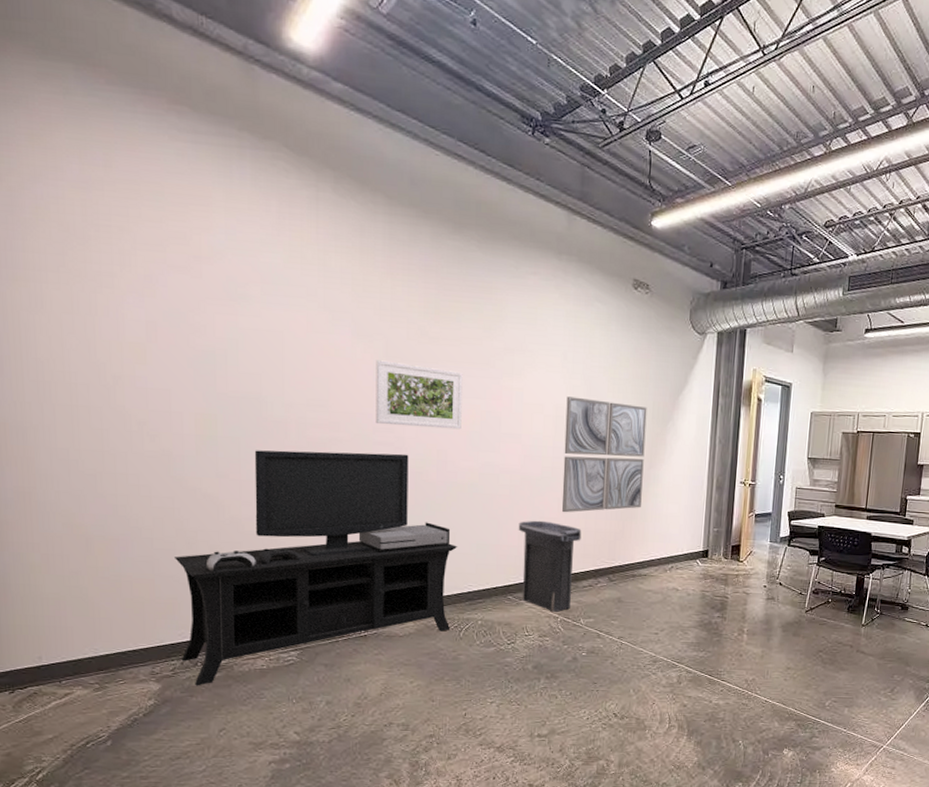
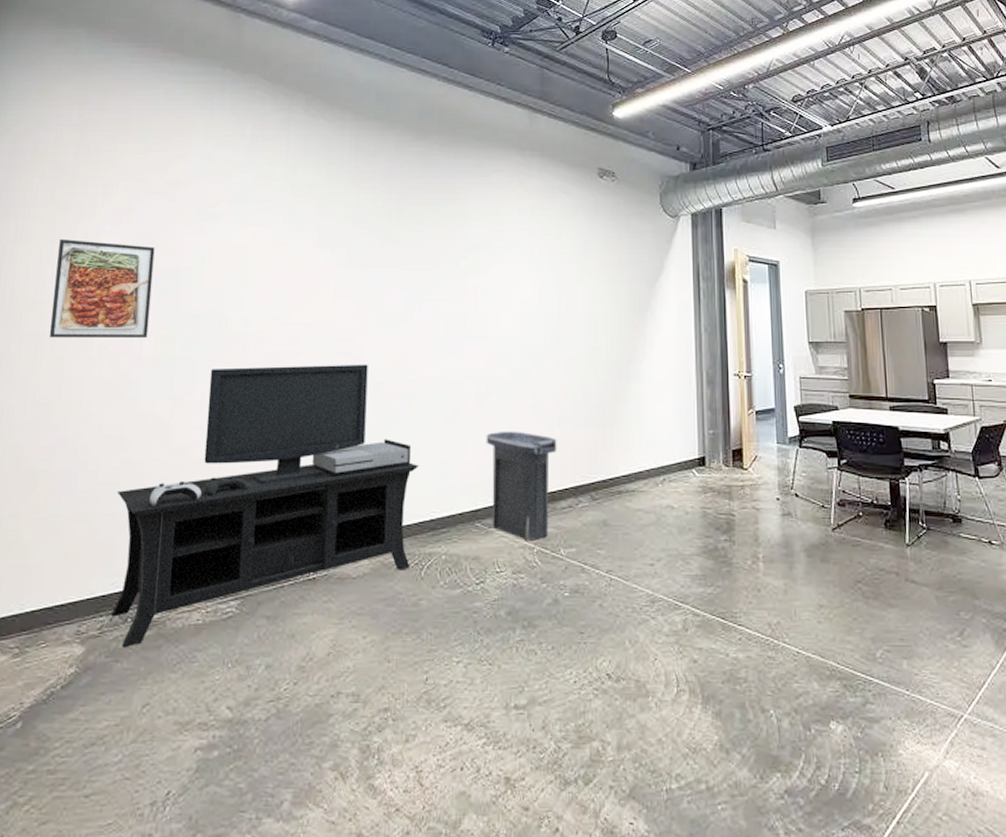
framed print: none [80,308,187,417] -> present [49,238,155,339]
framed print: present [375,360,463,430] -> none [335,267,426,334]
wall art: present [561,396,647,513] -> none [533,291,623,421]

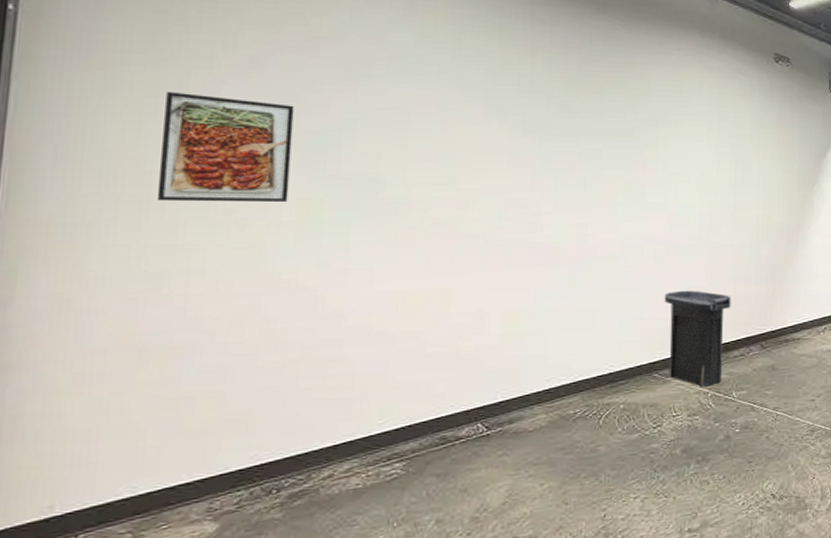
media console: present [110,364,420,648] -> none [250,229,598,520]

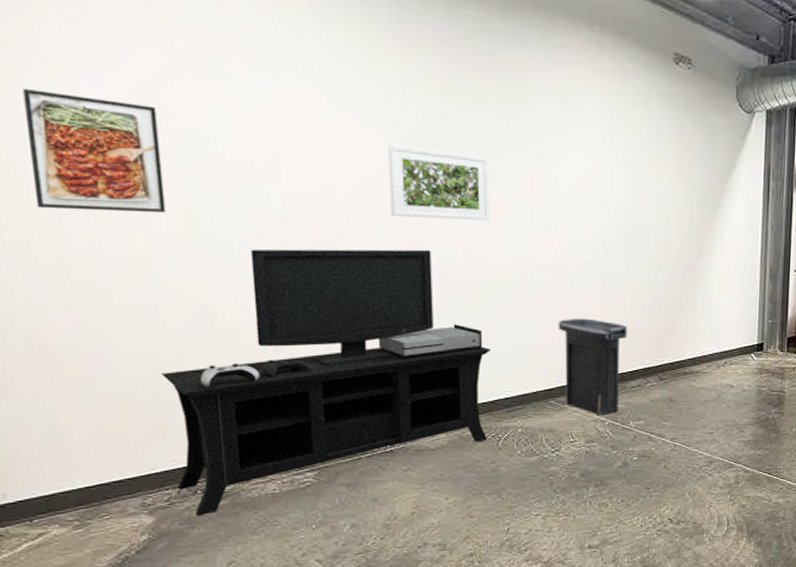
media console: none [250,229,598,520] -> present [160,249,492,517]
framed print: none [509,135,605,202] -> present [388,145,490,221]

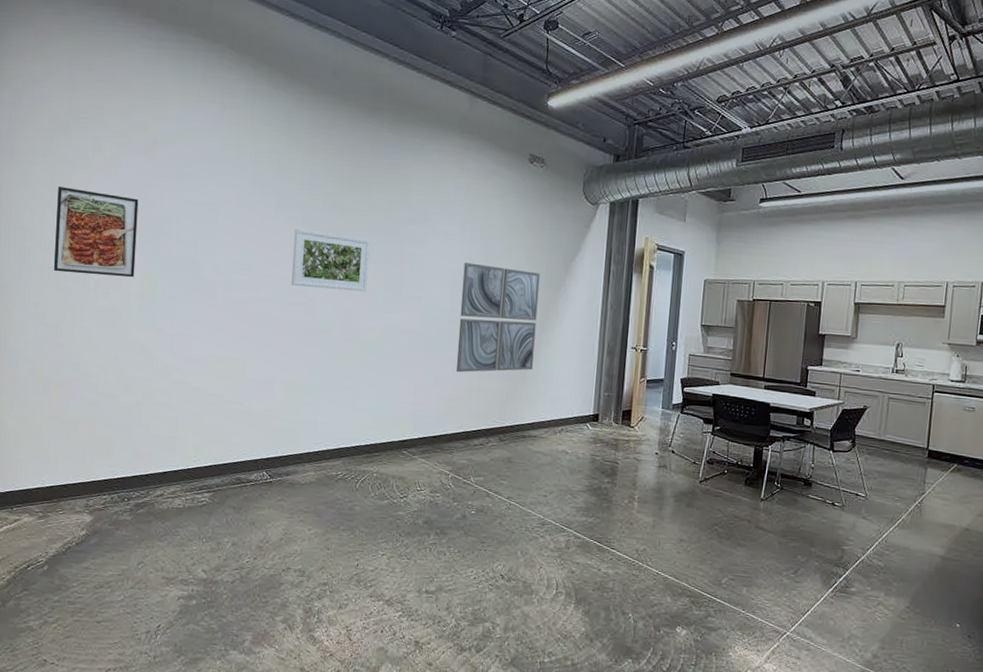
media console: present [160,249,492,517] -> none [111,307,359,521]
trash can: present [558,318,628,415] -> none [414,378,474,469]
wall art: none [604,182,694,309] -> present [456,262,541,373]

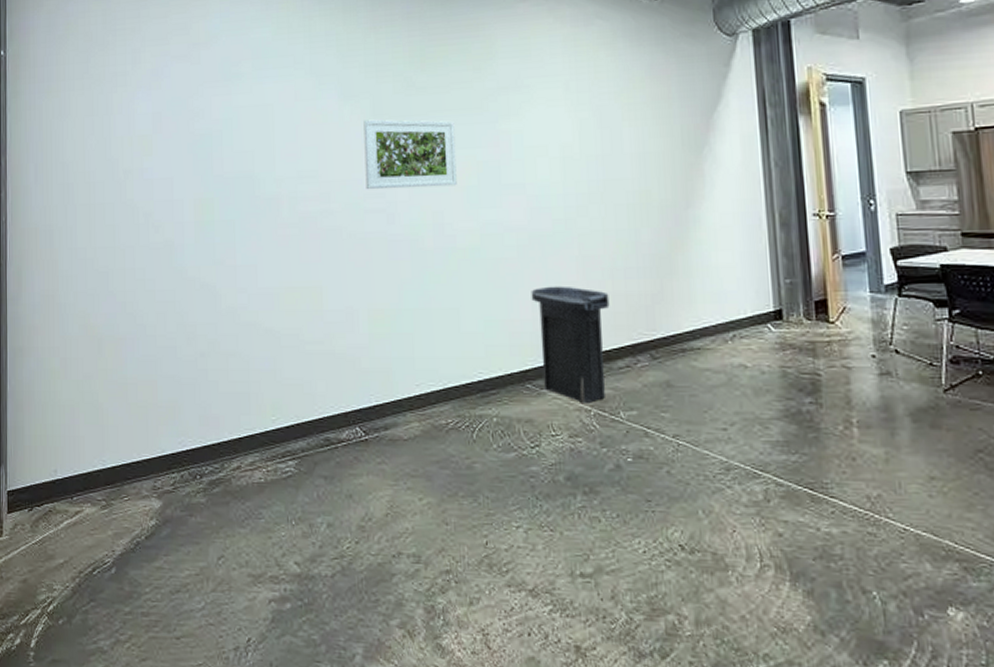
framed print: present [53,186,139,278] -> none [99,109,187,208]
trash can: none [414,378,474,469] -> present [531,286,610,403]
wall art: present [456,262,541,373] -> none [574,131,682,274]

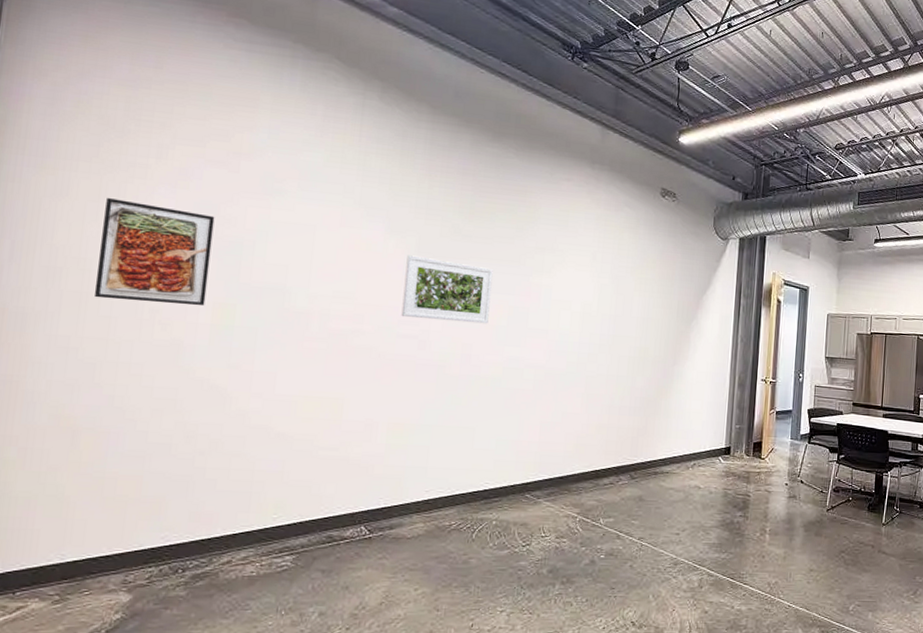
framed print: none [99,109,187,208] -> present [94,197,215,306]
trash can: present [531,286,610,403] -> none [540,415,605,511]

